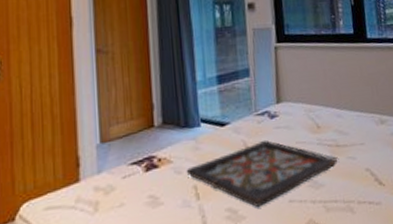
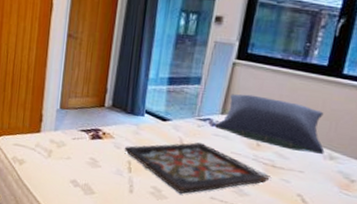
pillow: none [274,75,375,124] -> present [215,94,325,154]

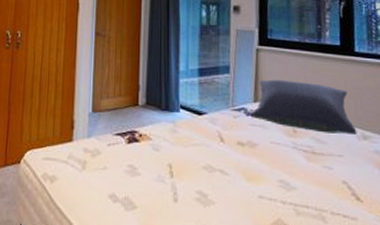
decorative tray: present [124,142,269,194] -> none [163,134,312,196]

